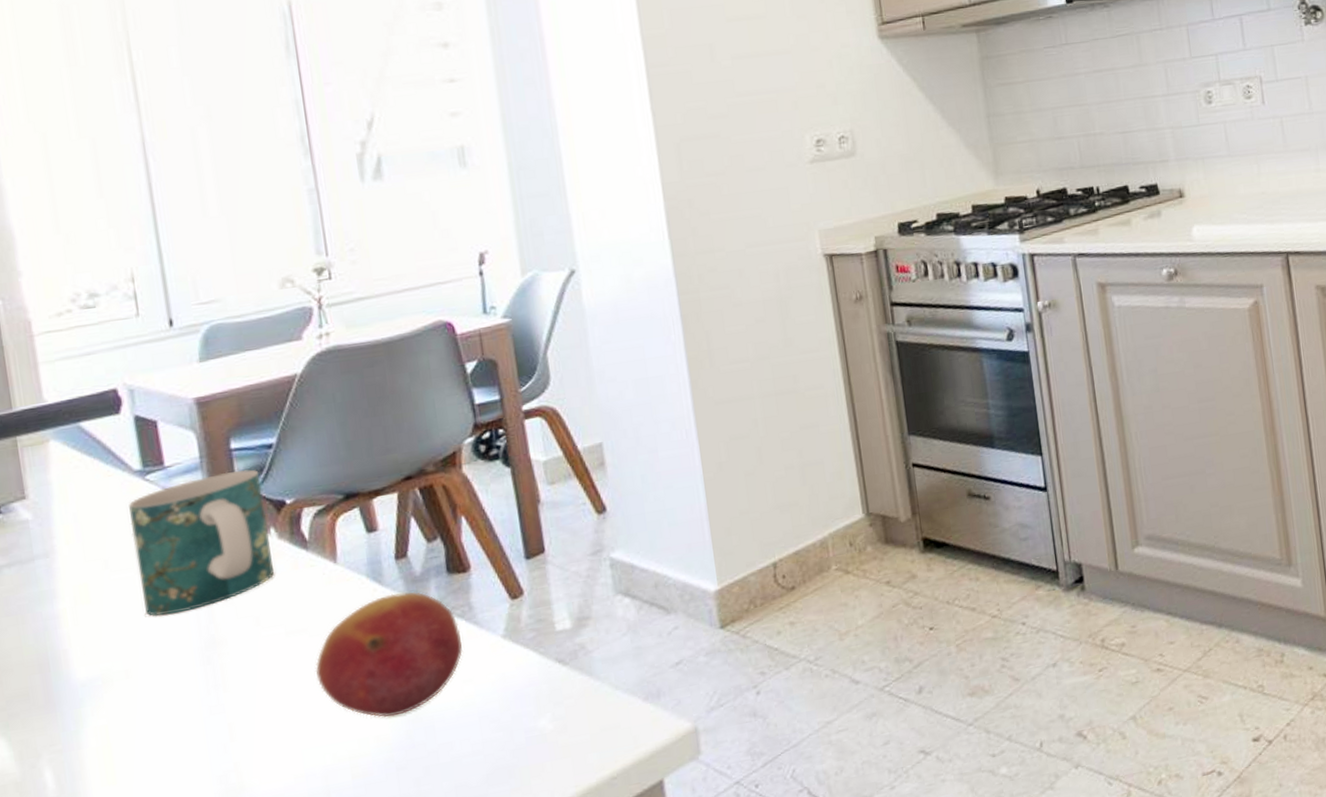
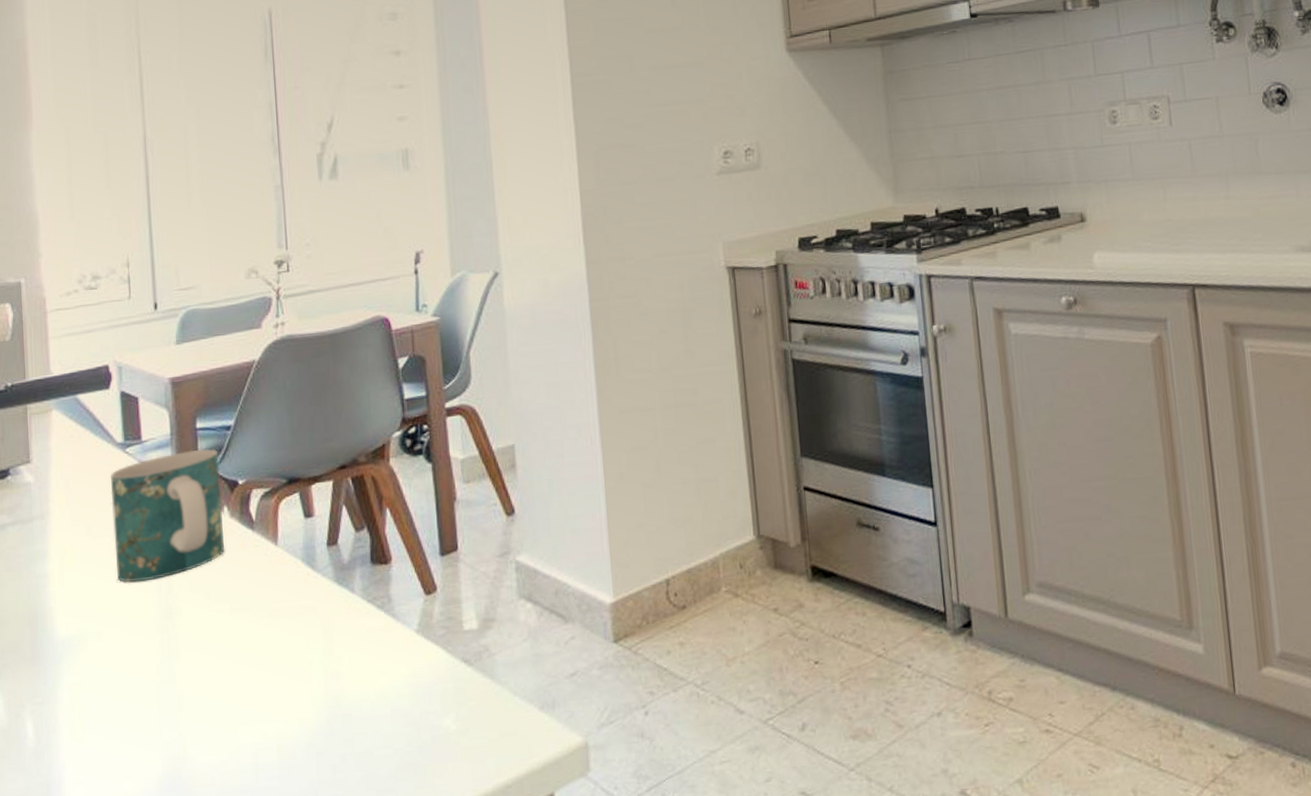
fruit: present [315,591,464,718] -> none [253,578,381,702]

